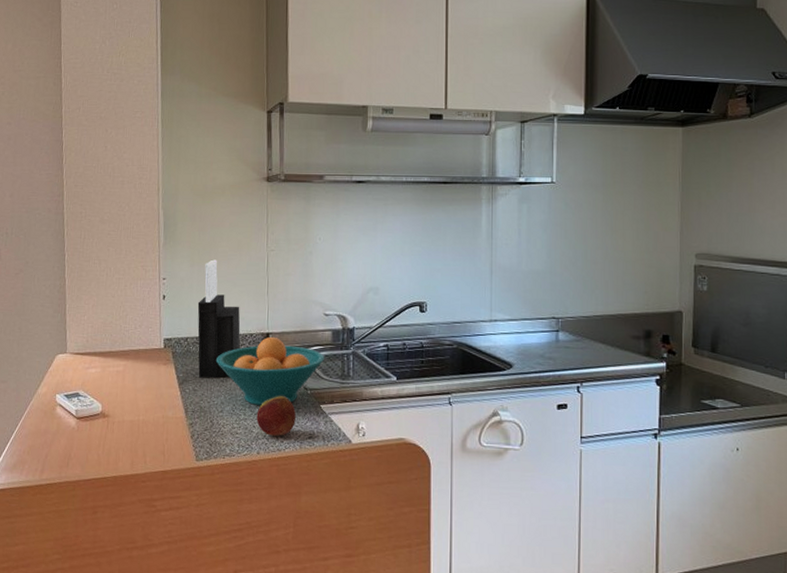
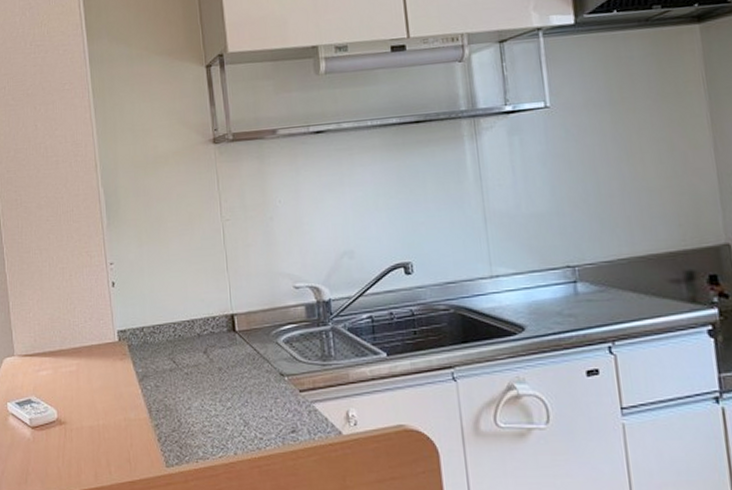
knife block: present [197,259,241,379] -> none [150,236,202,372]
fruit bowl: present [216,336,324,406] -> none [178,317,300,399]
apple: present [256,396,297,436] -> none [229,385,275,433]

